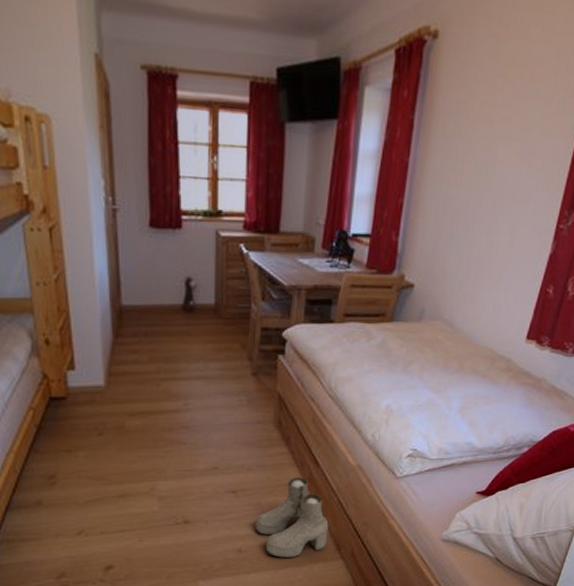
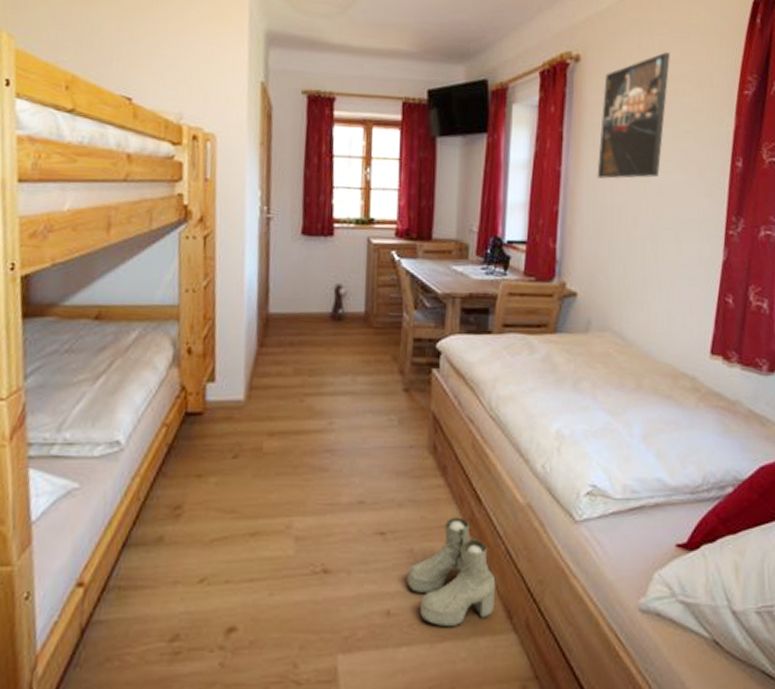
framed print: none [443,30,531,171] -> present [597,52,670,179]

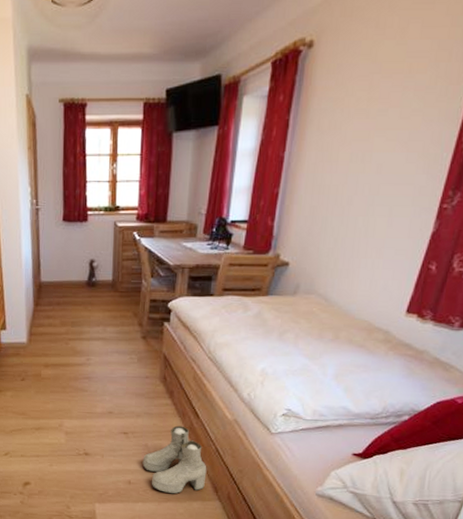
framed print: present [597,52,670,179] -> none [318,28,409,161]

